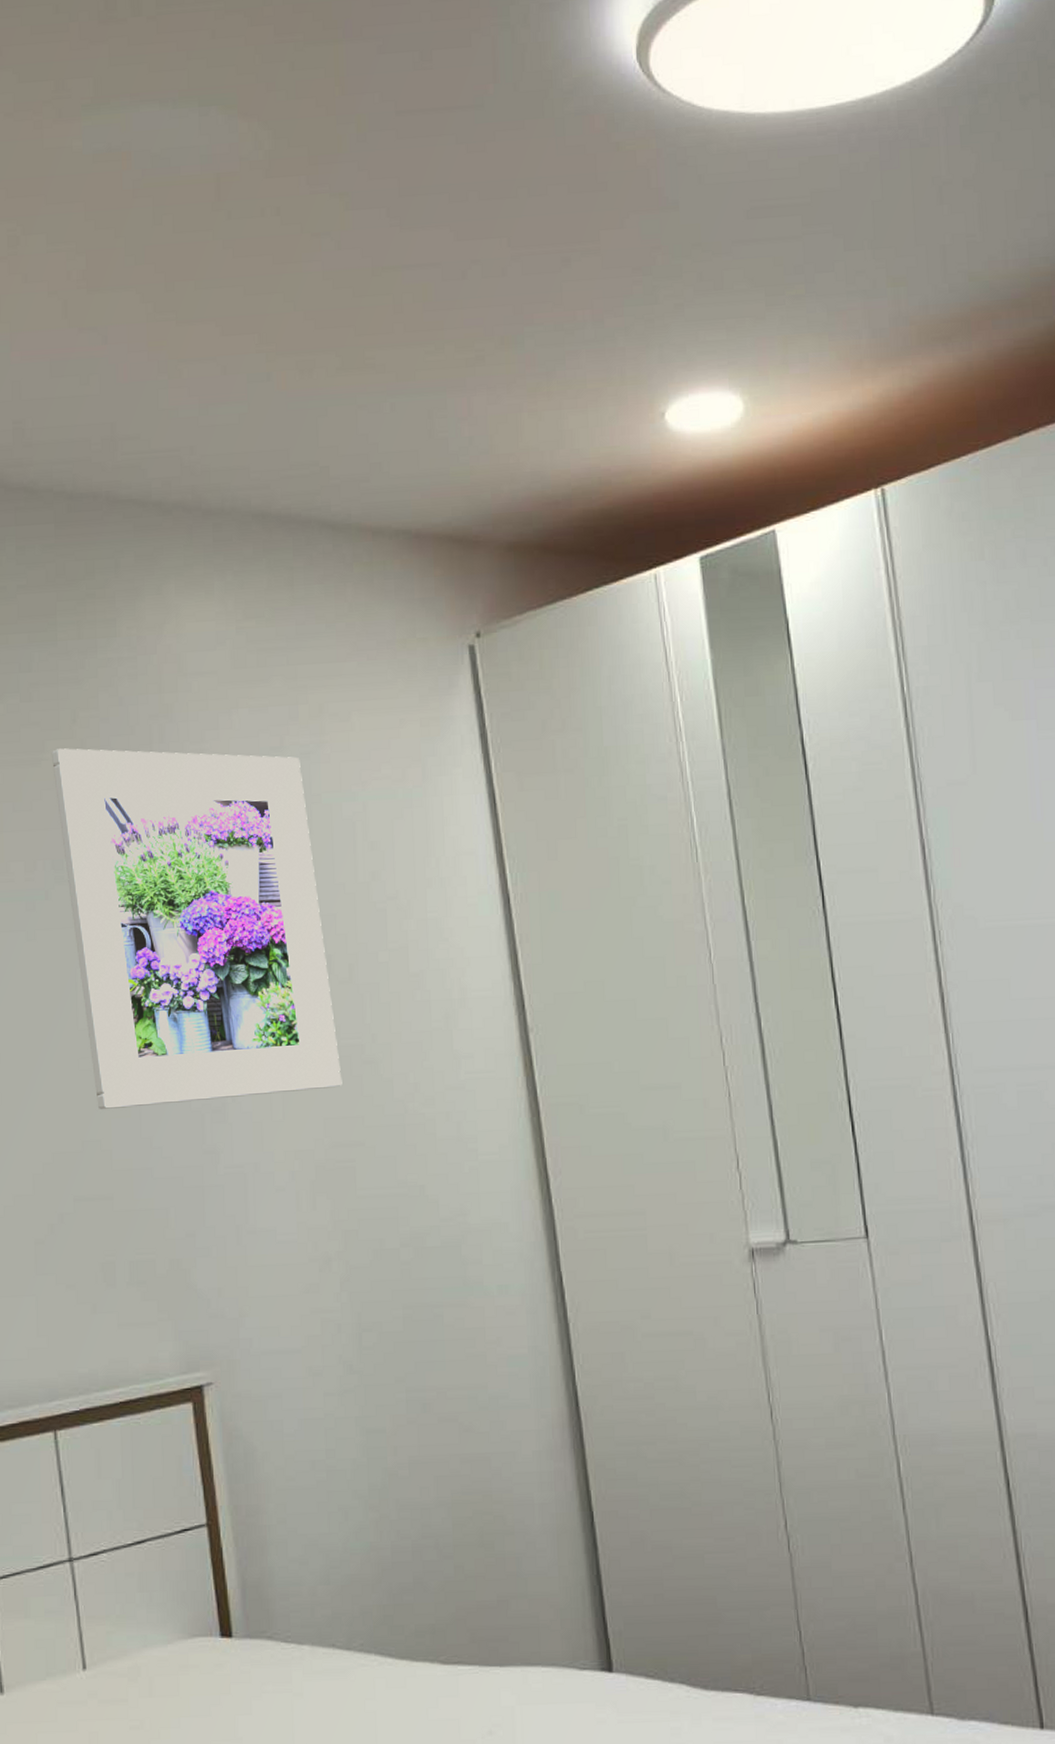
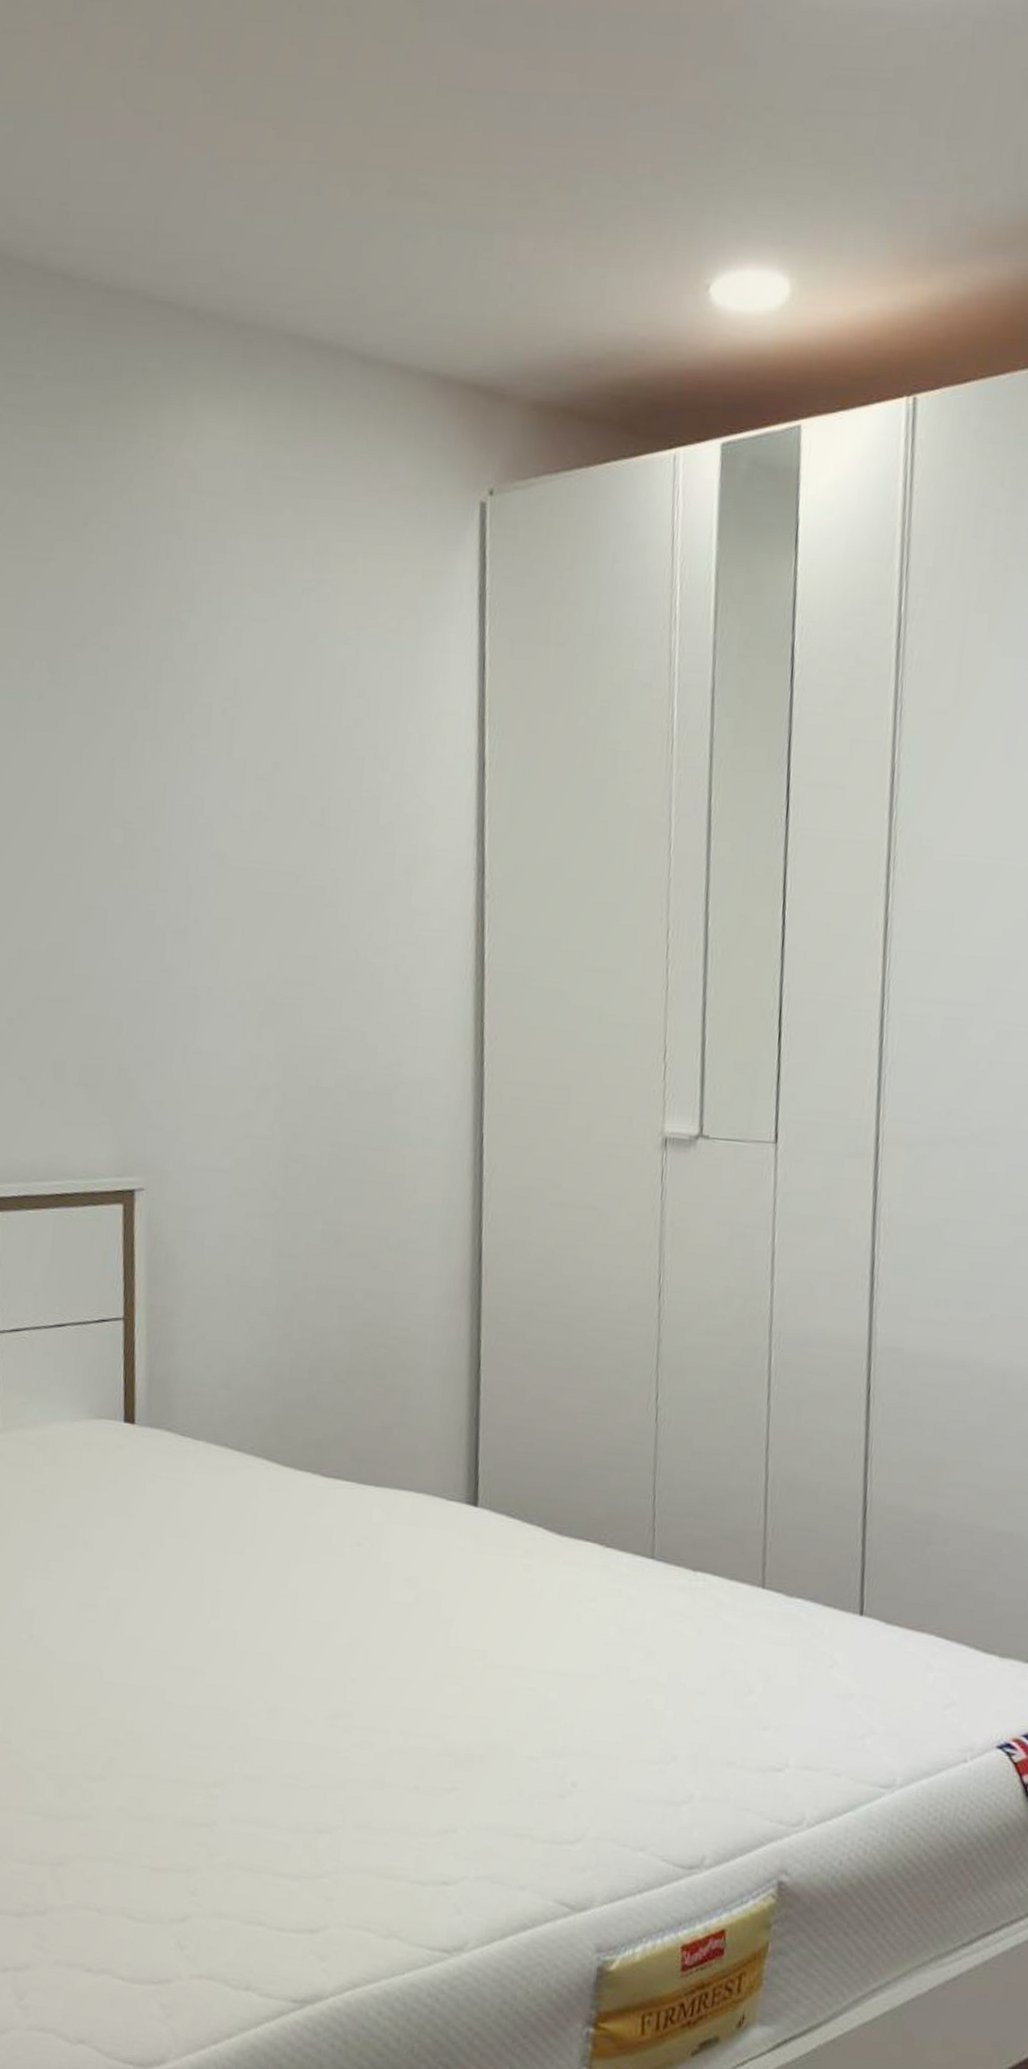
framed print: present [51,748,343,1110] -> none [59,550,301,926]

